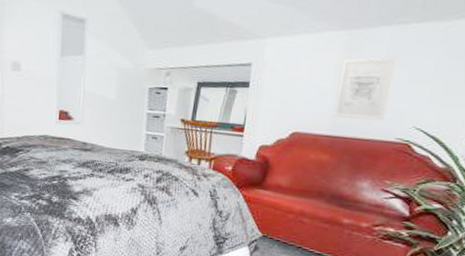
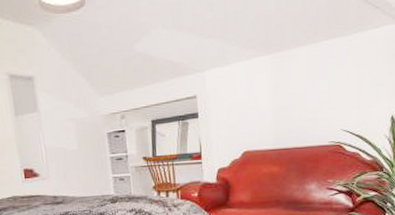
wall art: present [333,57,397,121] -> none [273,73,317,133]

